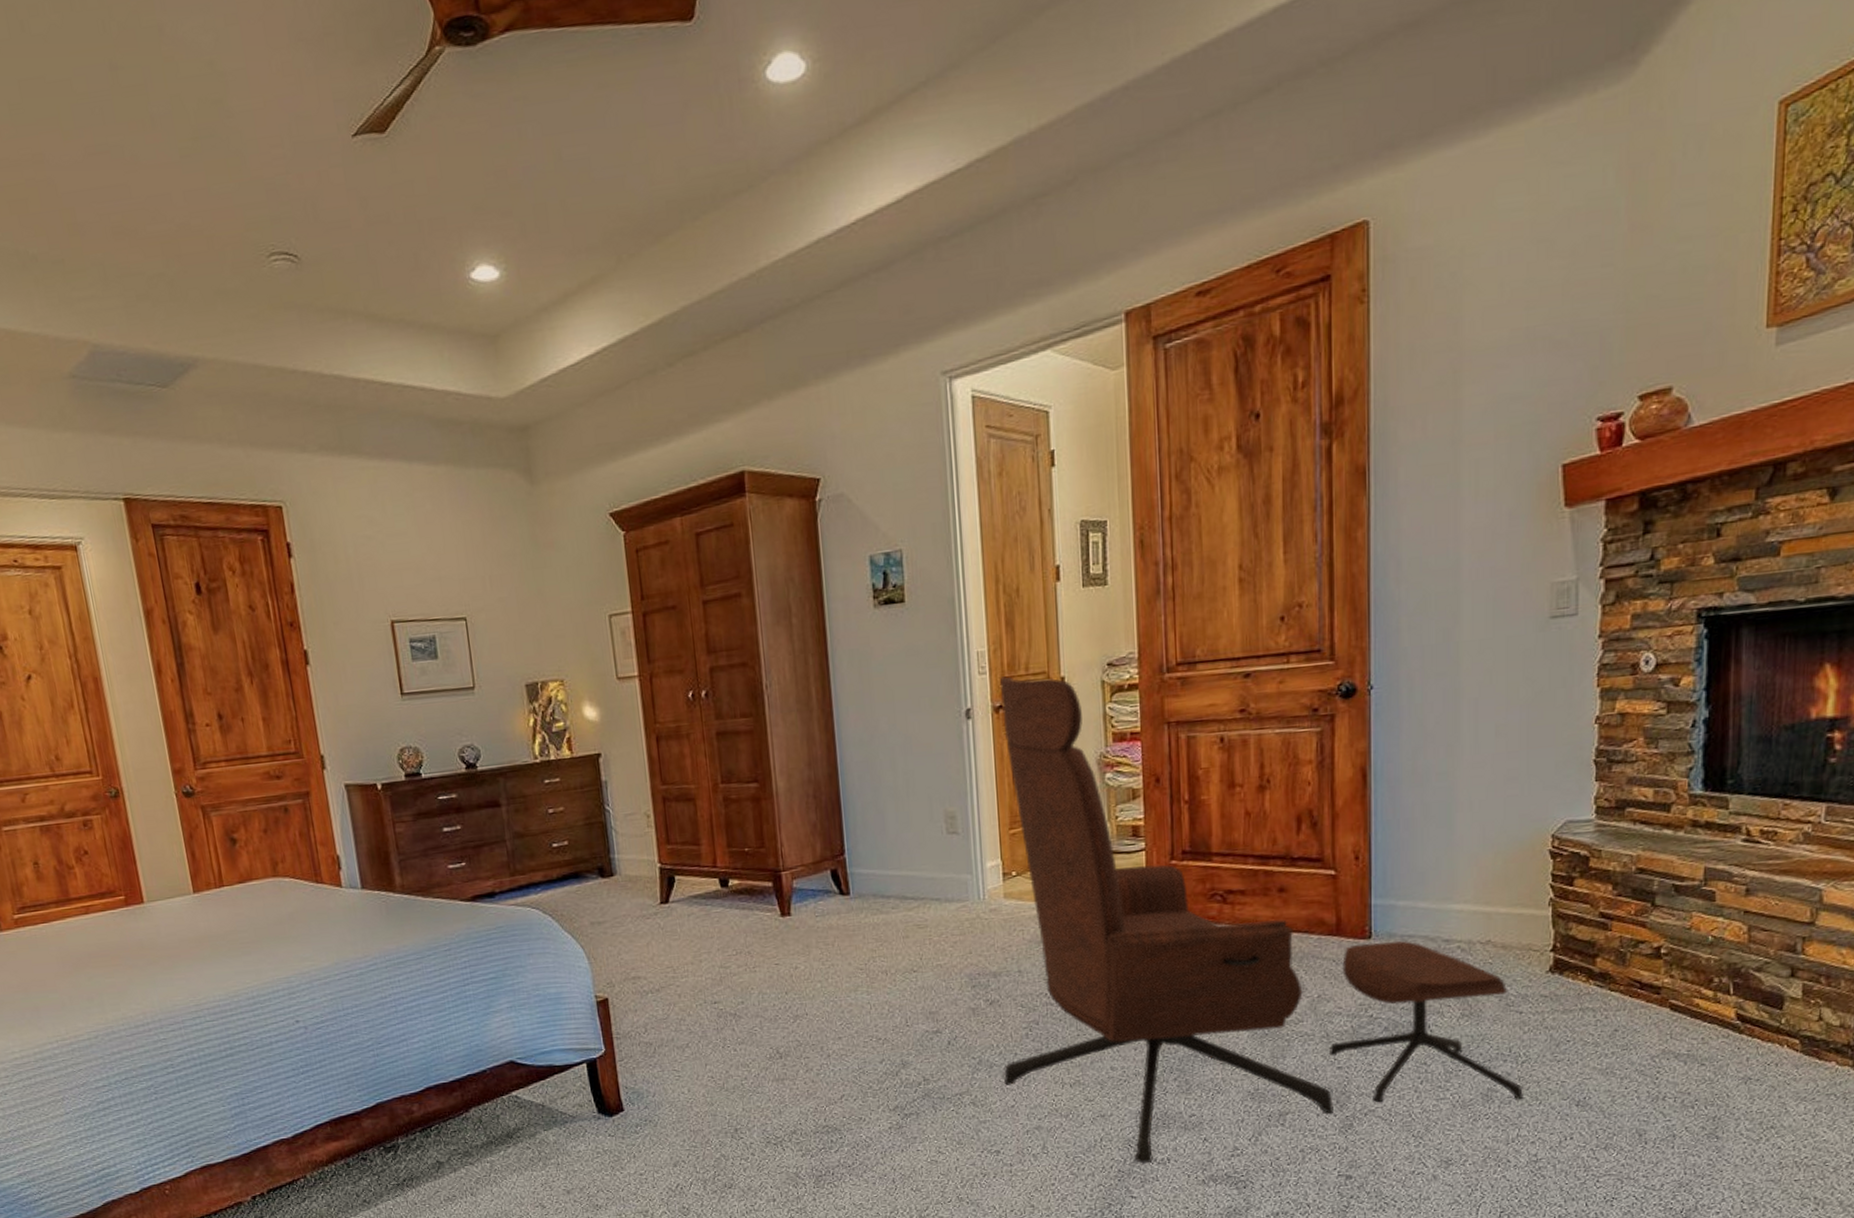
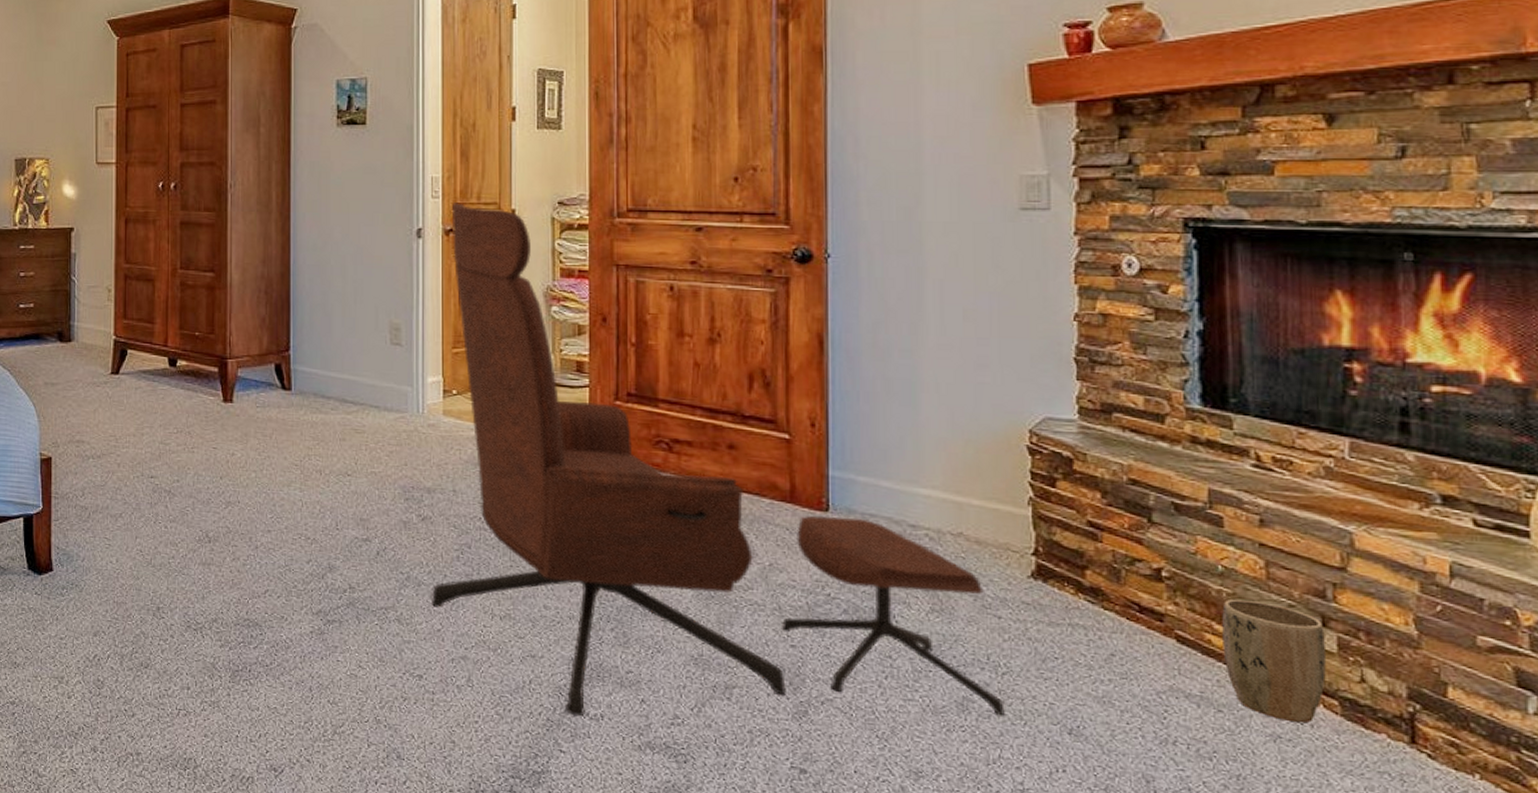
plant pot: none [1708,962,1793,1064] -> present [1222,598,1326,724]

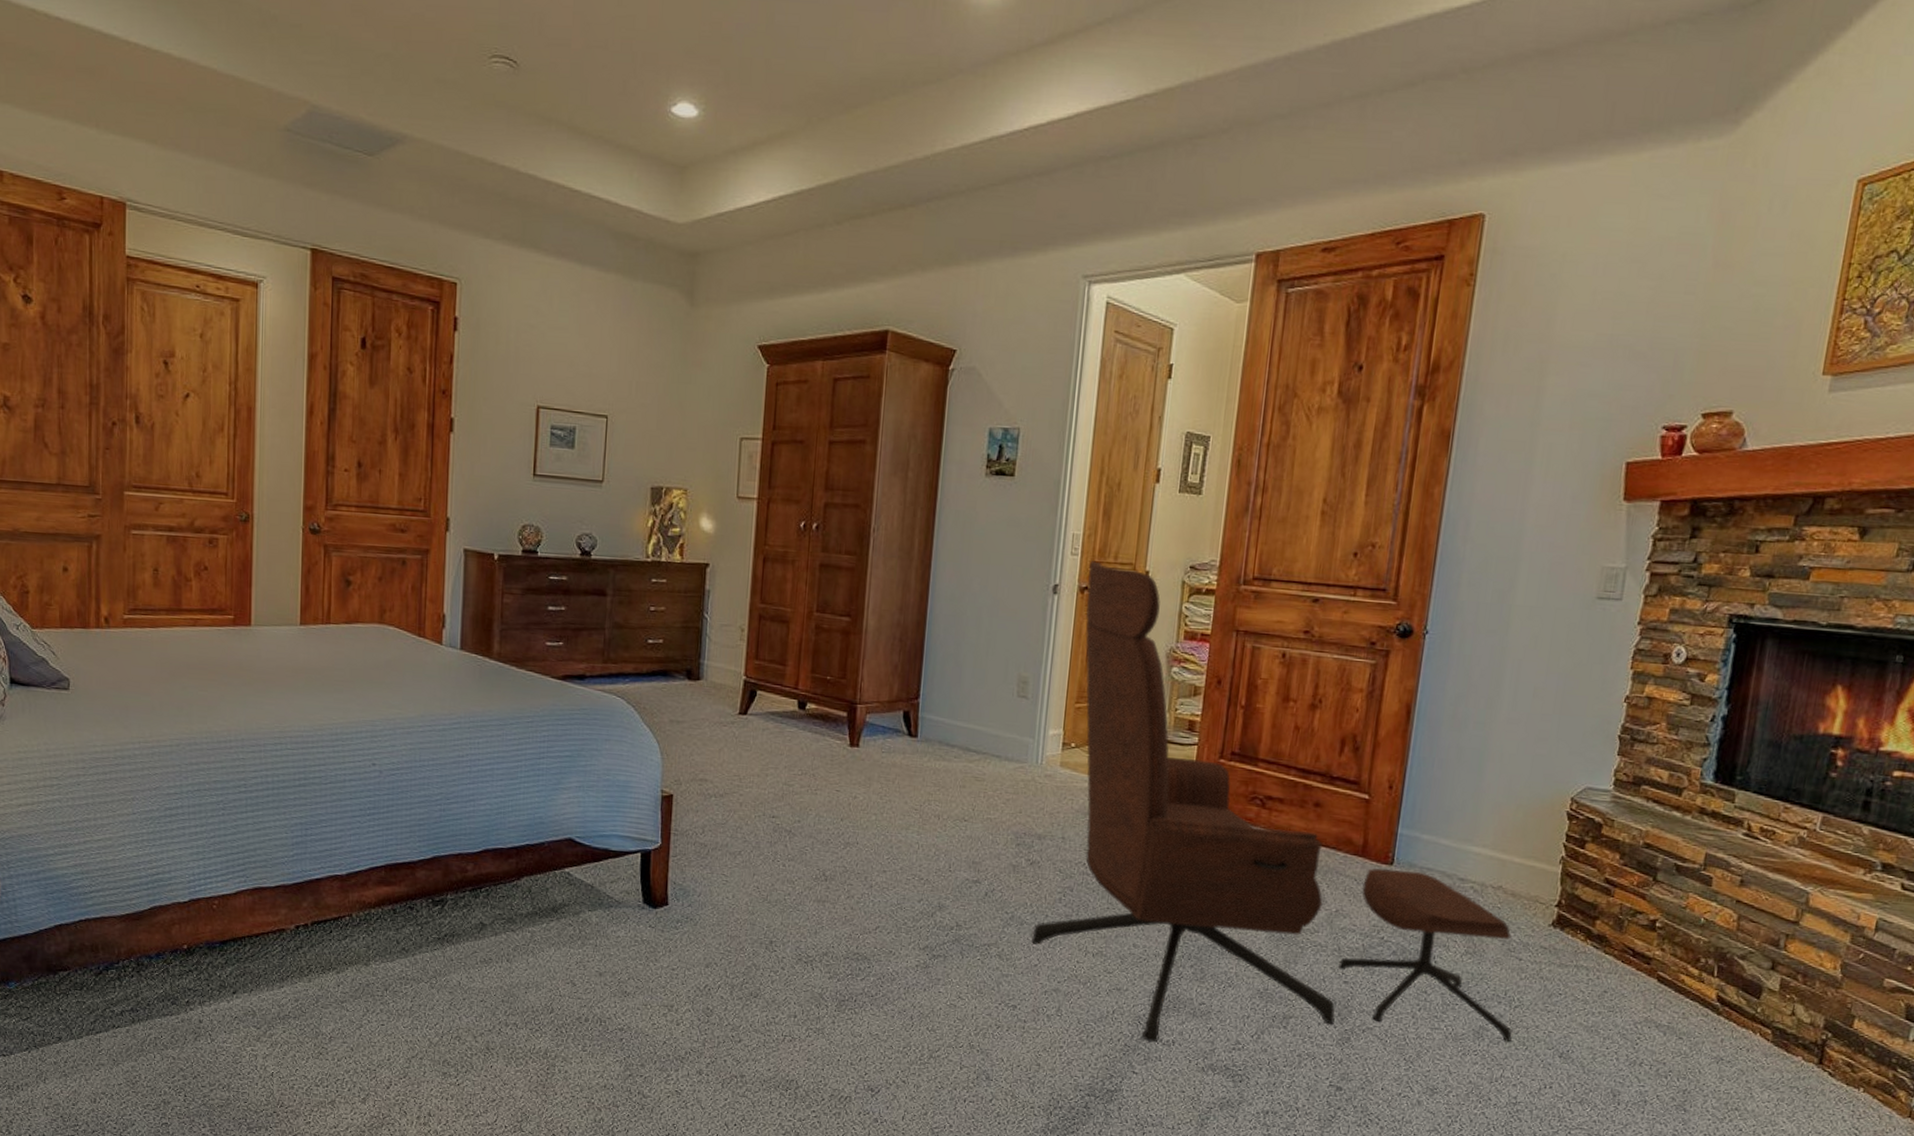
plant pot: present [1222,598,1326,724] -> none [1691,946,1773,1049]

